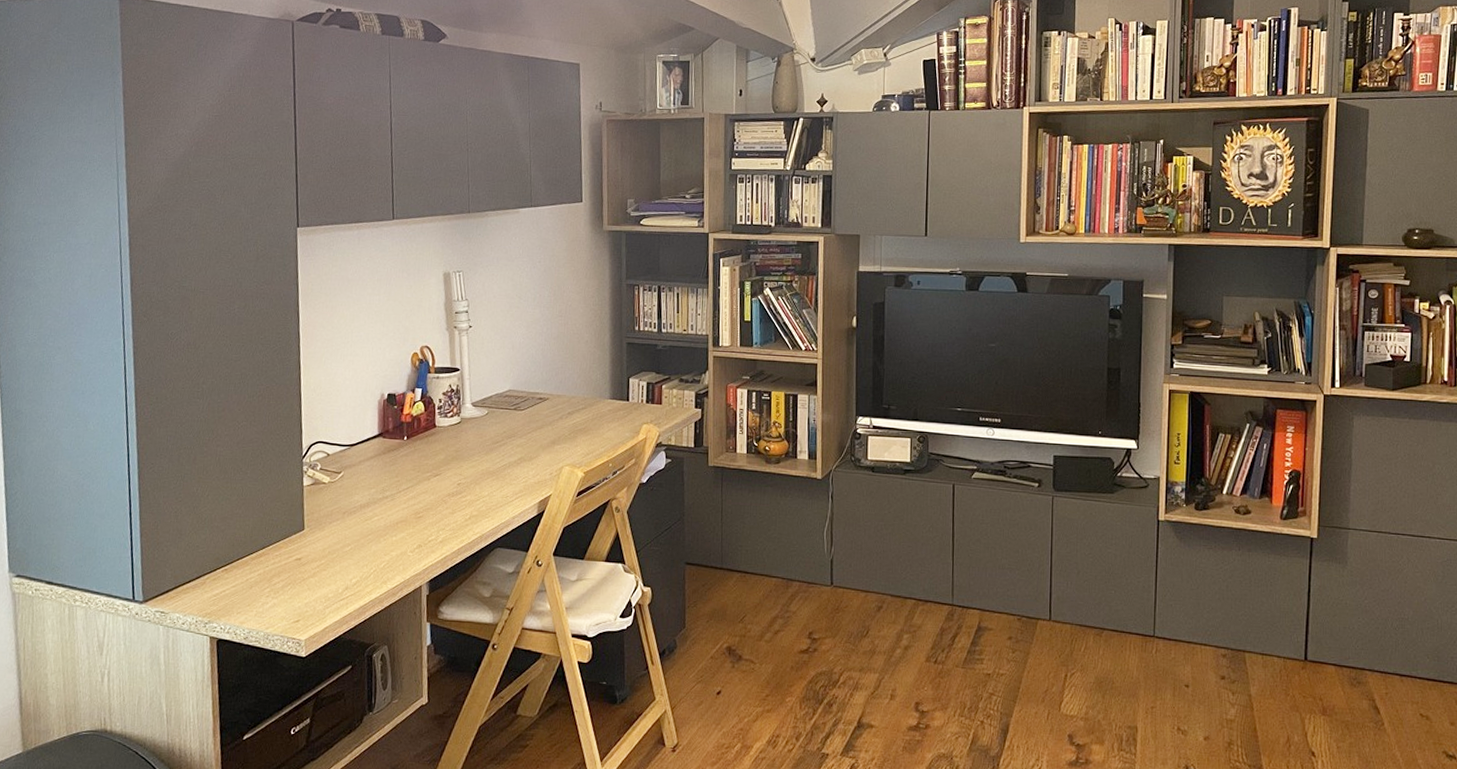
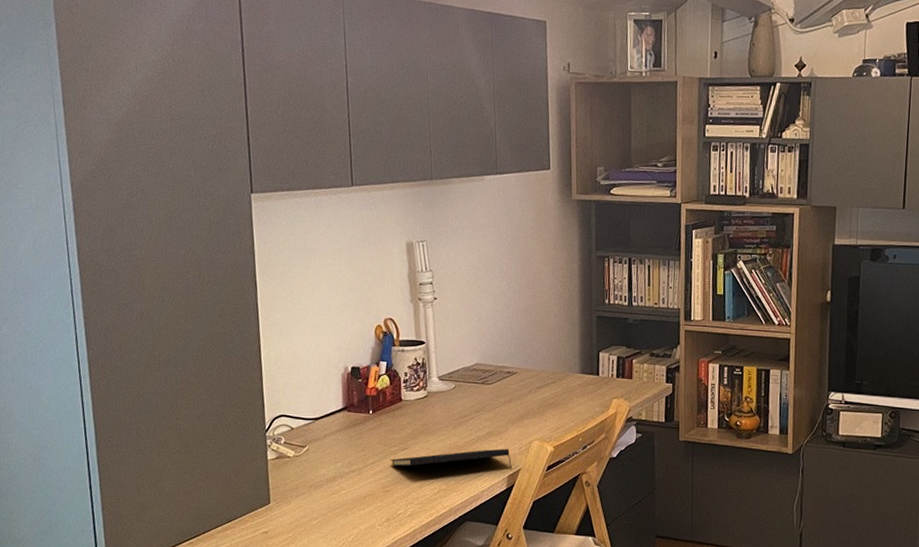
notepad: none [423,474,543,494] -> present [390,448,512,468]

